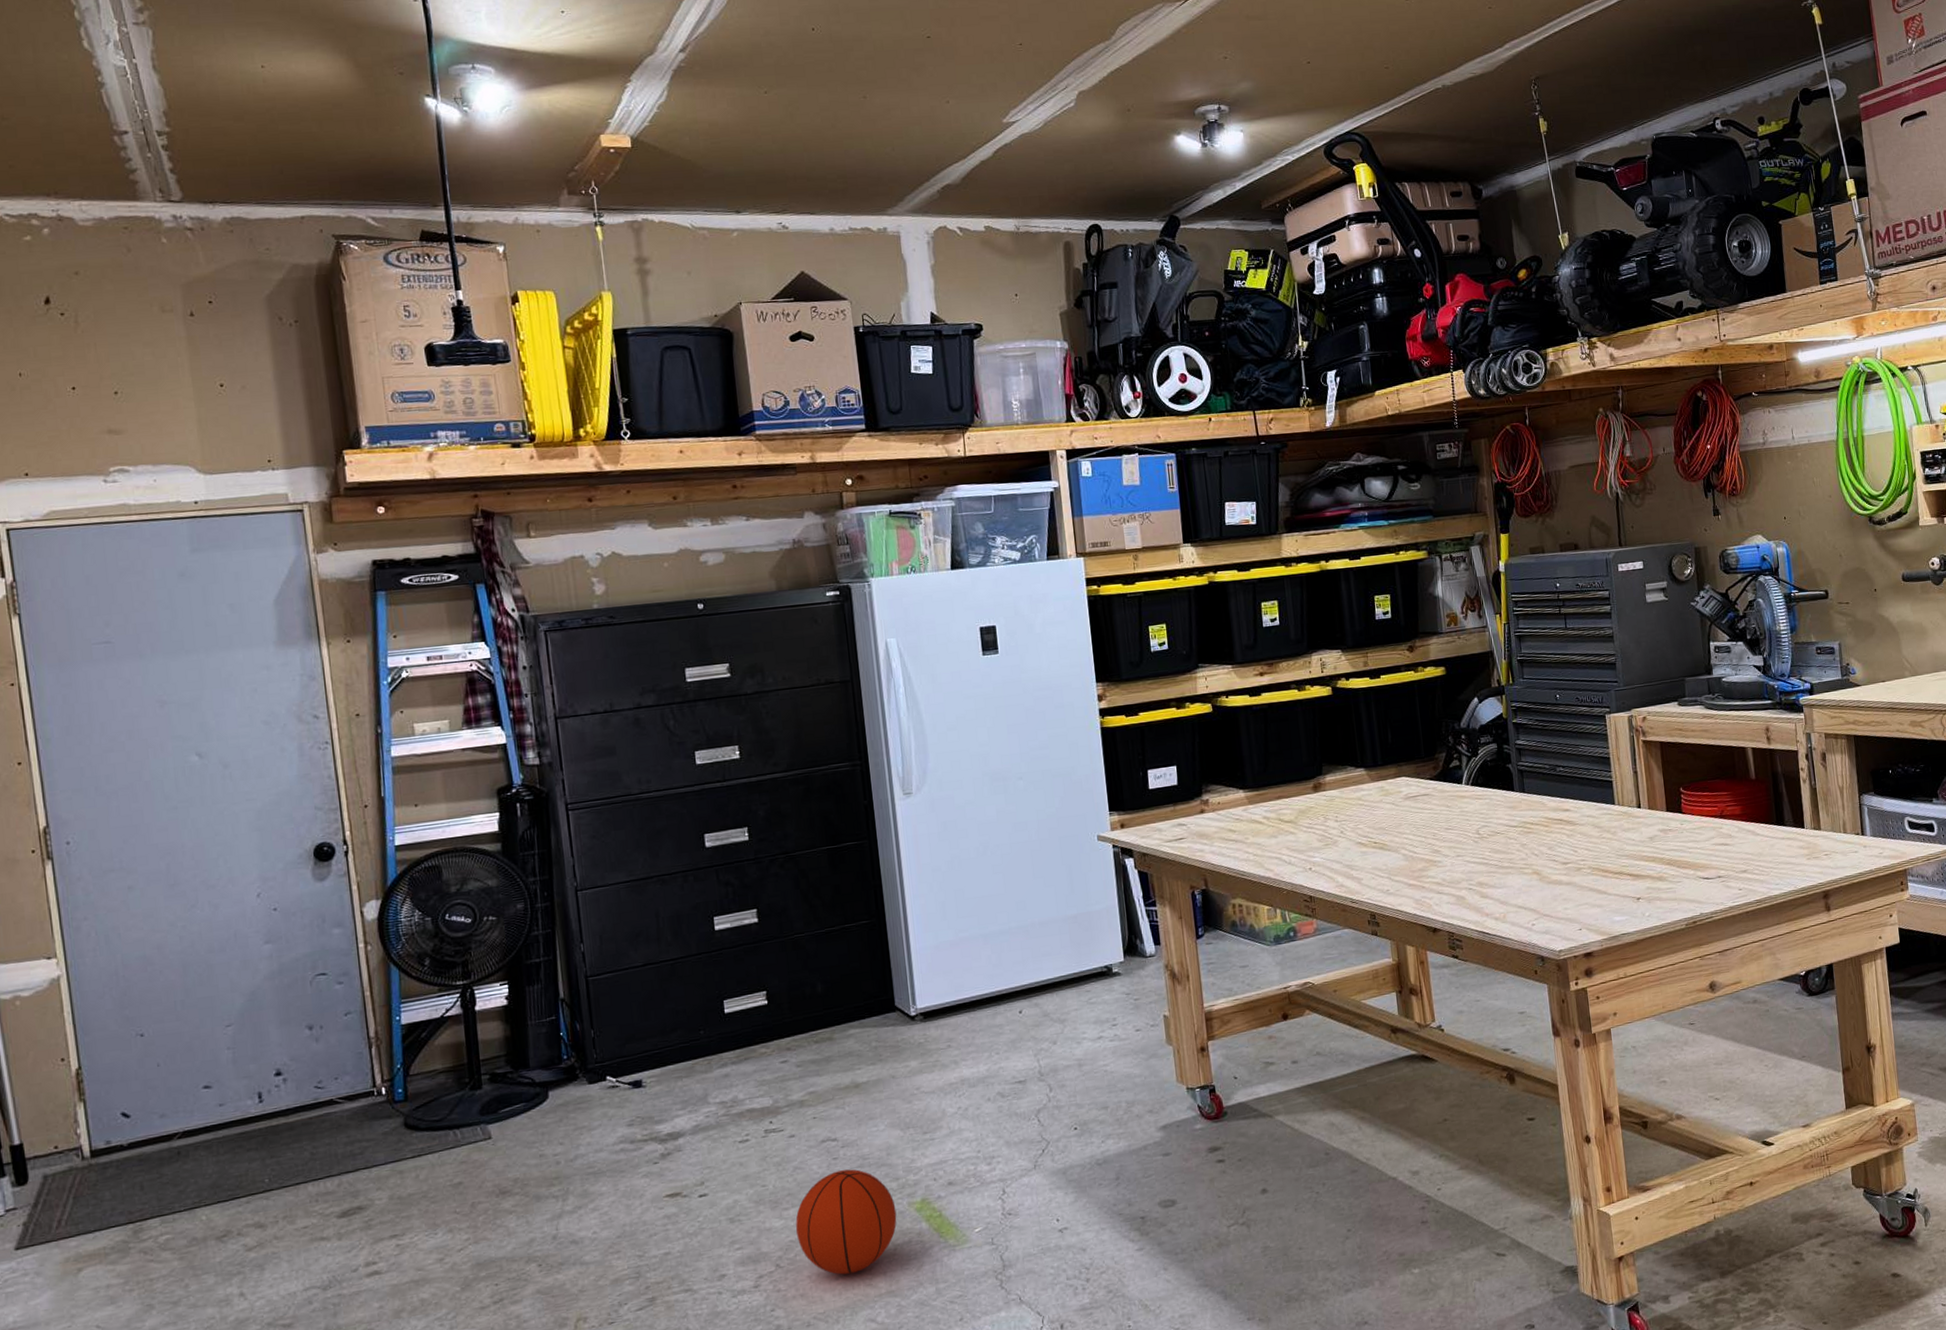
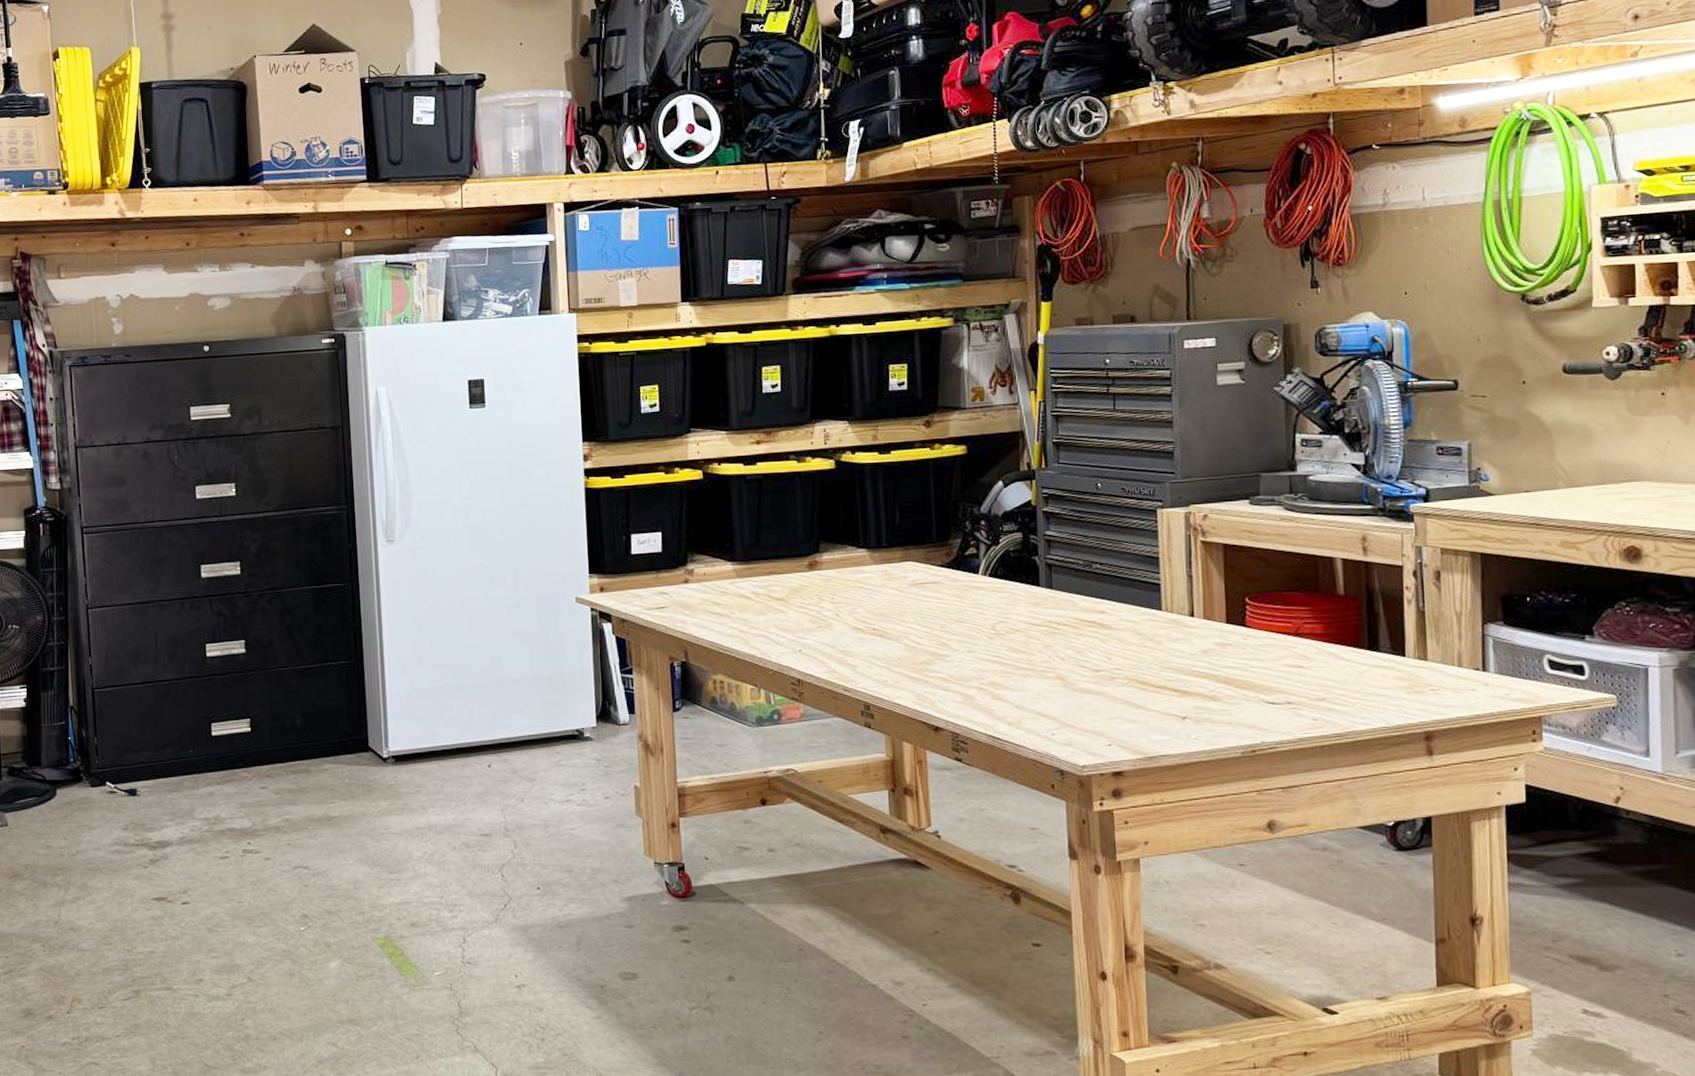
basketball: present [795,1169,897,1275] -> none [267,898,361,996]

